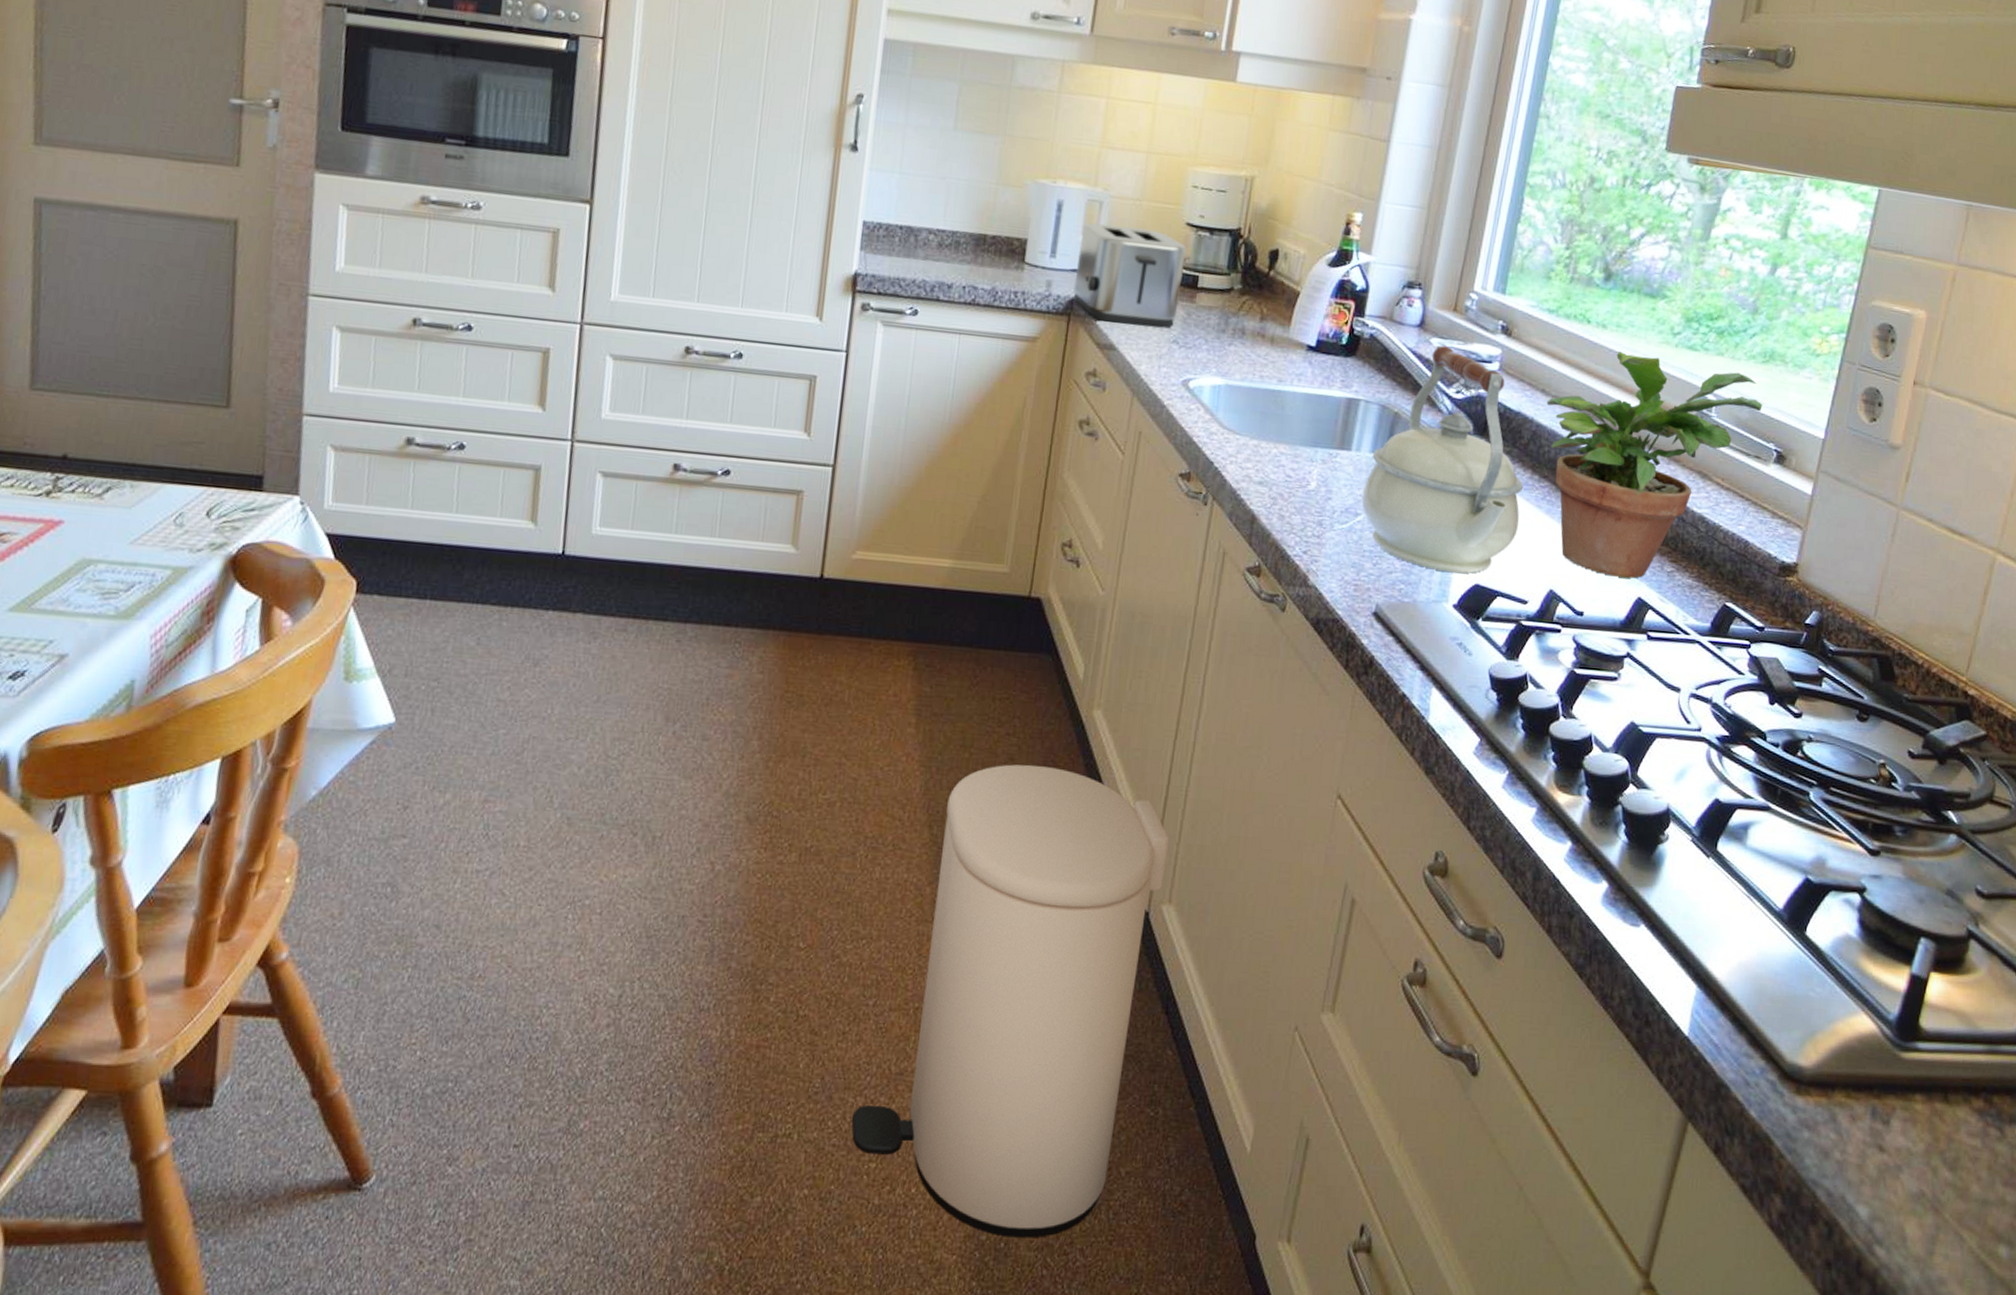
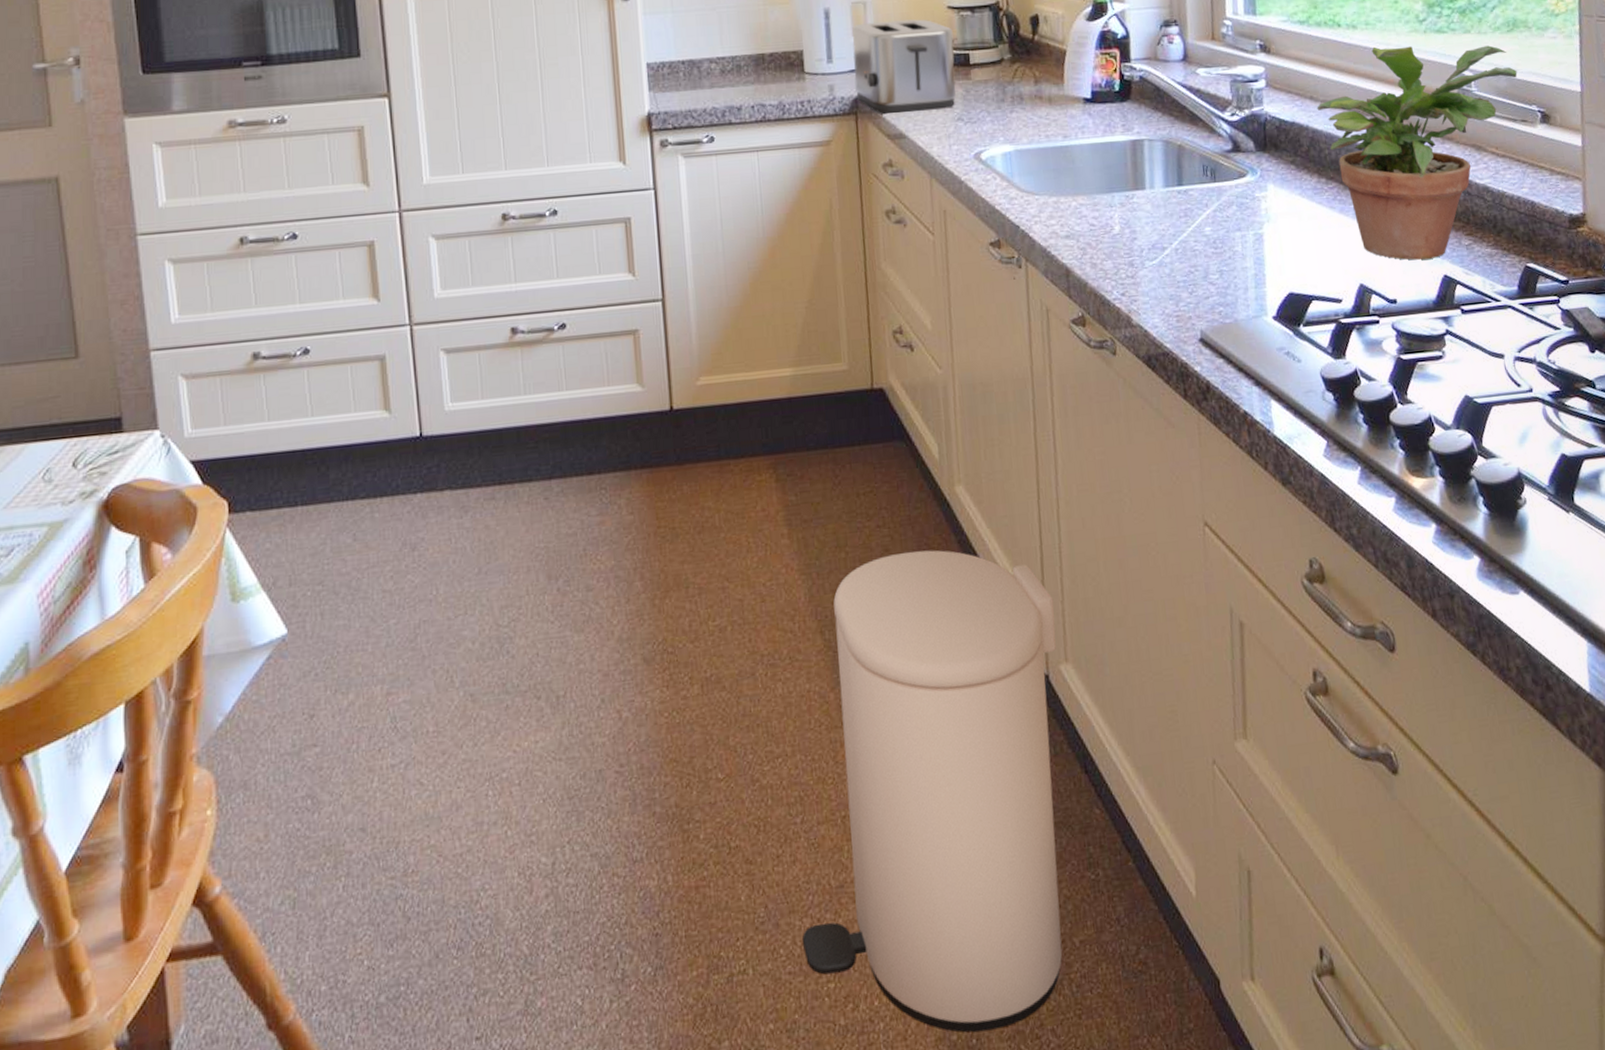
kettle: present [1361,345,1524,574] -> none [1164,74,1318,287]

